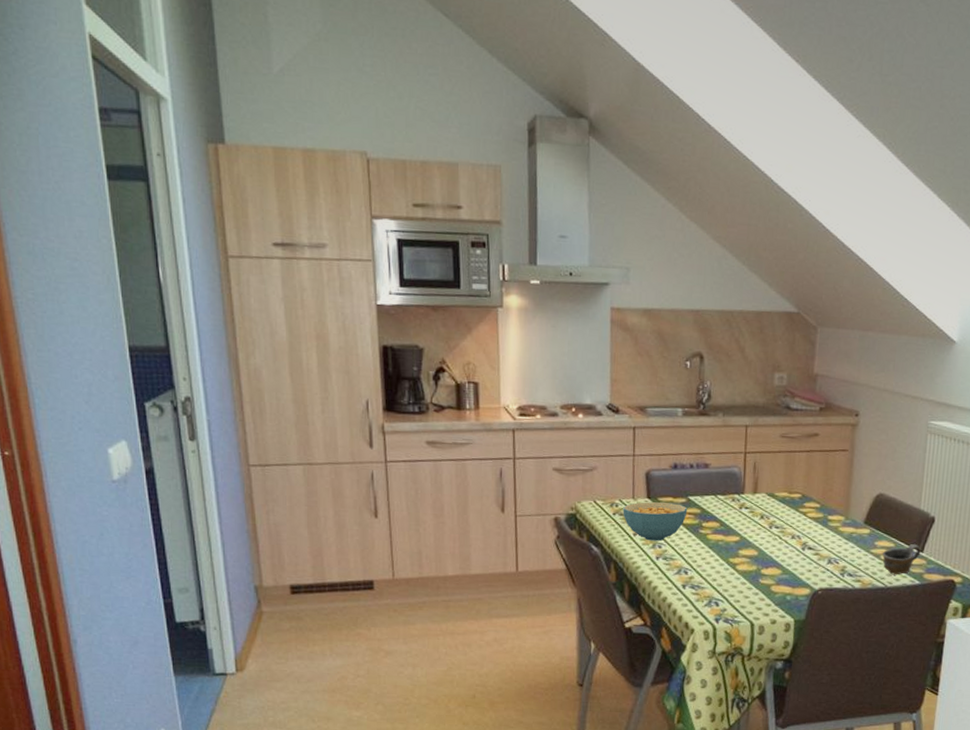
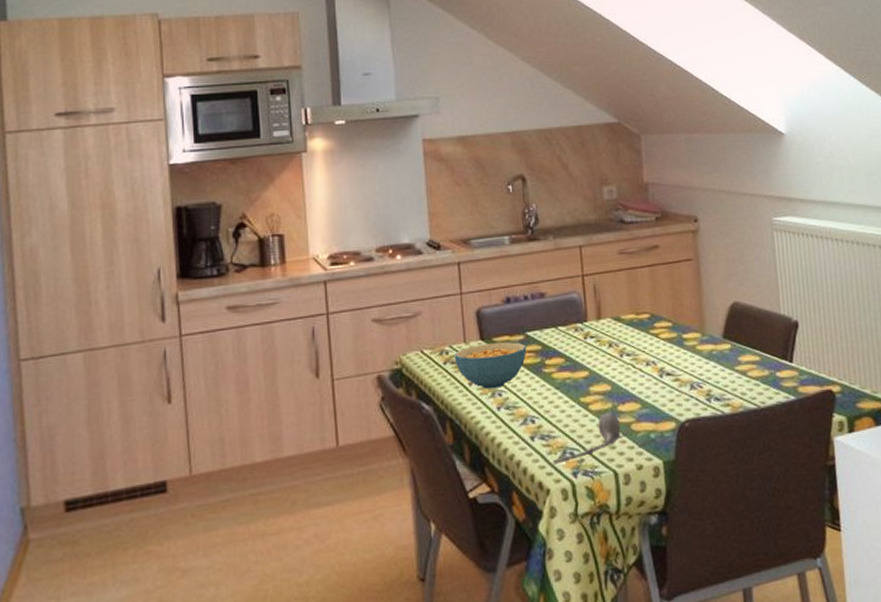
spoon: none [699,574,767,610] -> present [553,412,628,465]
cup: present [882,544,921,575] -> none [748,354,790,393]

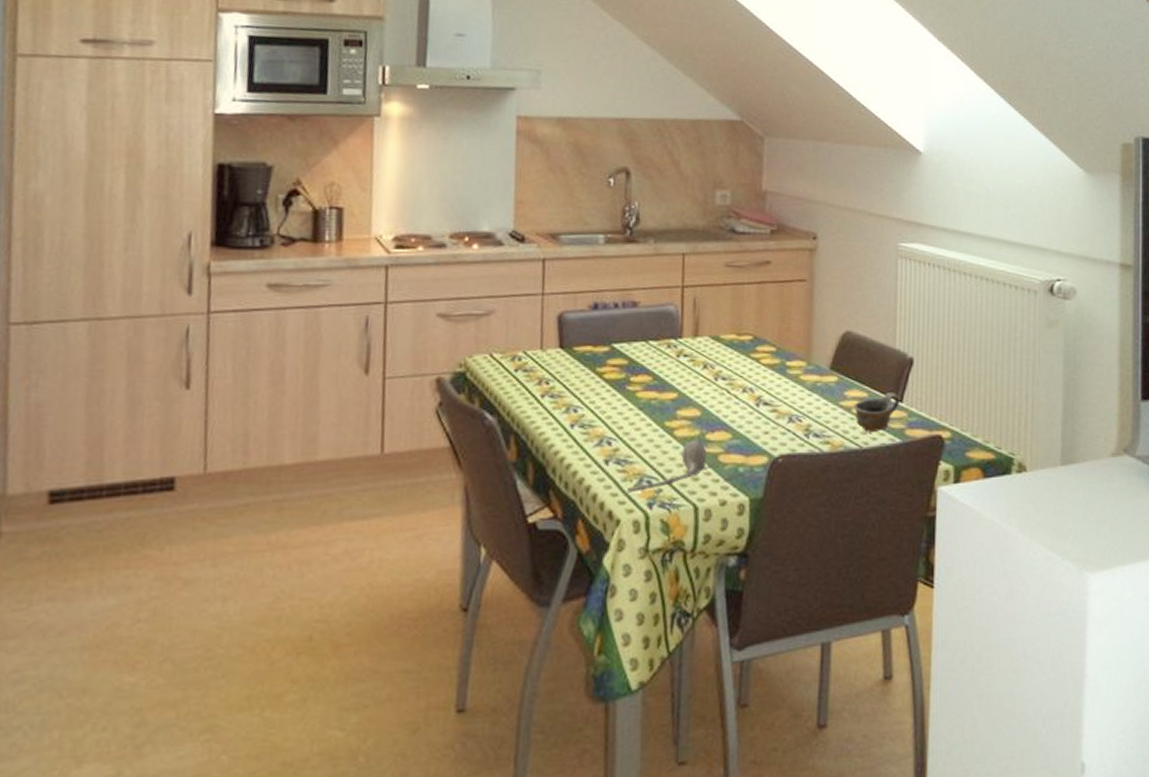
cereal bowl: present [454,342,527,390] -> none [527,353,611,404]
cup: none [748,354,790,393] -> present [853,393,900,433]

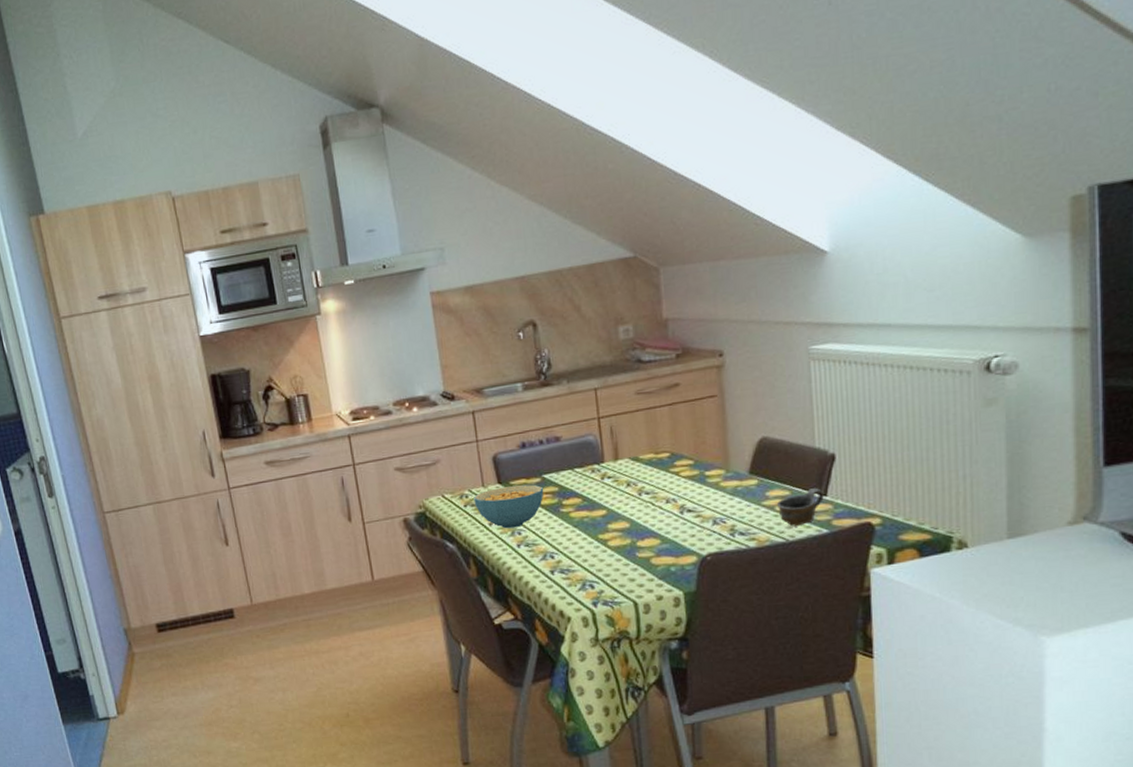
cereal bowl: none [527,353,611,404] -> present [473,484,544,529]
spoon: present [627,440,714,493] -> none [573,548,648,596]

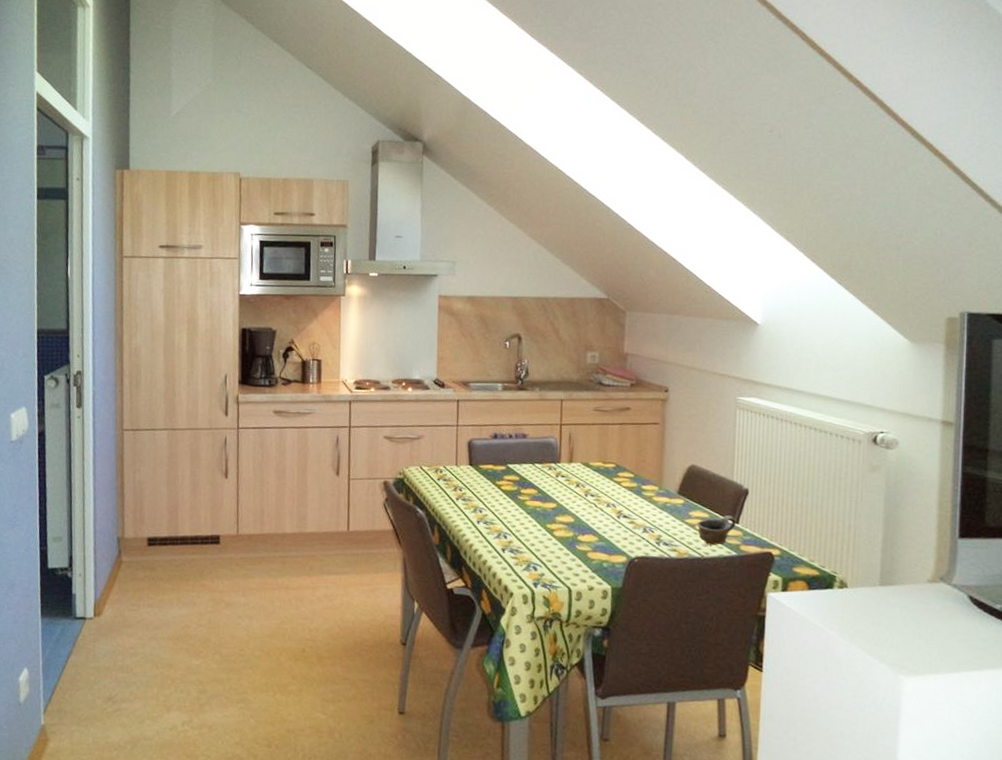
cereal bowl: present [473,484,544,529] -> none [446,468,507,506]

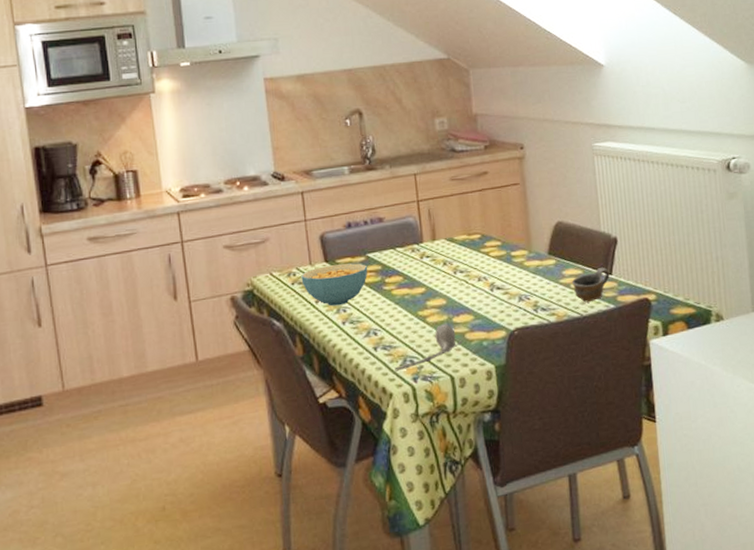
cereal bowl: none [446,468,507,506] -> present [301,263,368,307]
spoon: none [518,540,584,575] -> present [395,324,463,372]

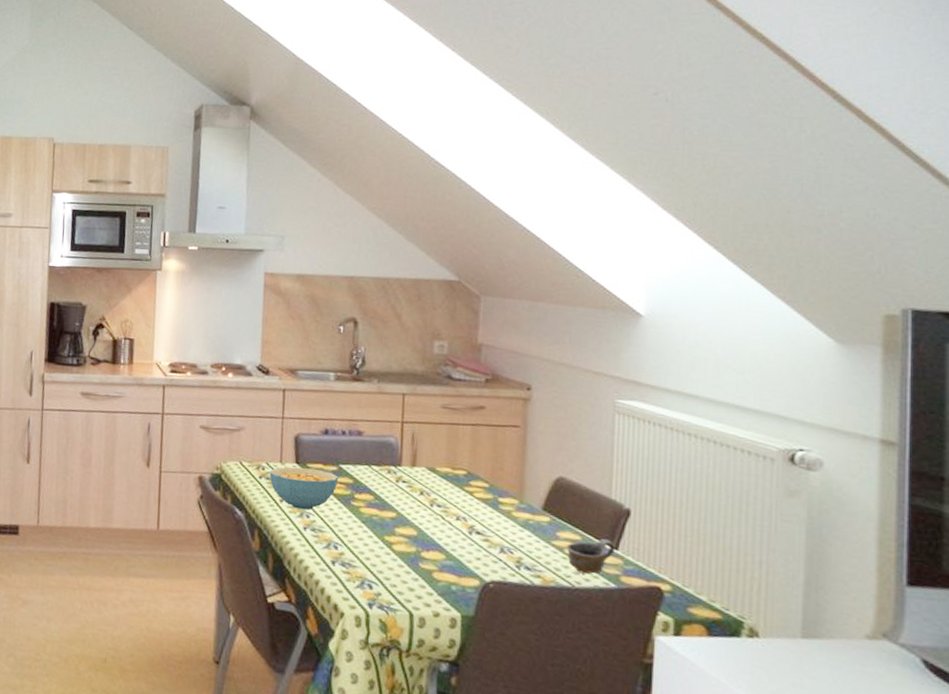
spoon: present [395,324,463,372] -> none [350,555,429,593]

